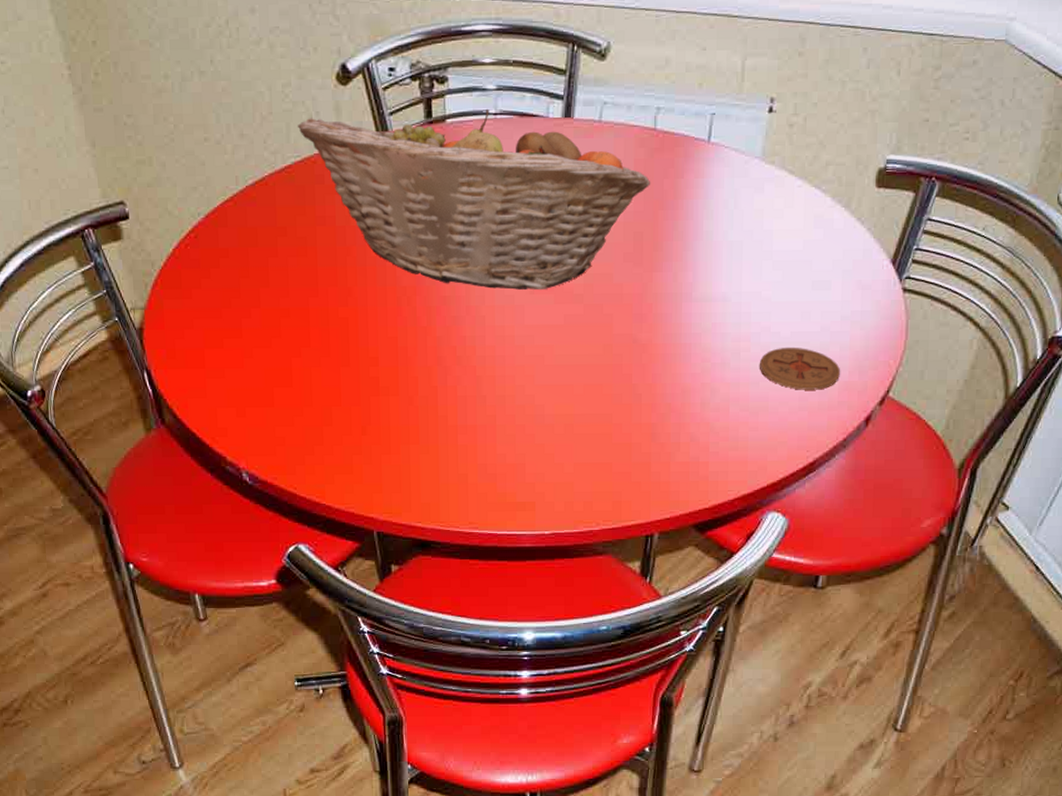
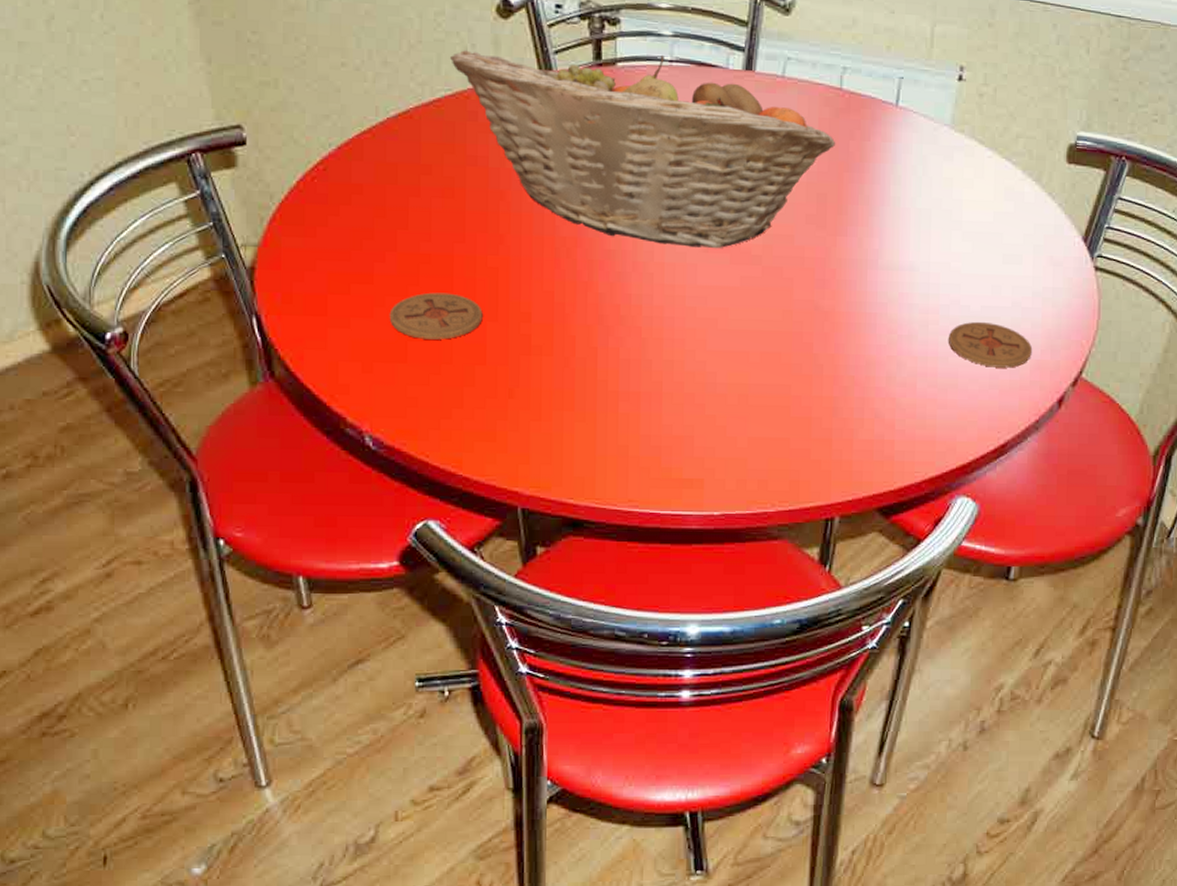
coaster: none [257,343,337,385] -> present [389,292,483,340]

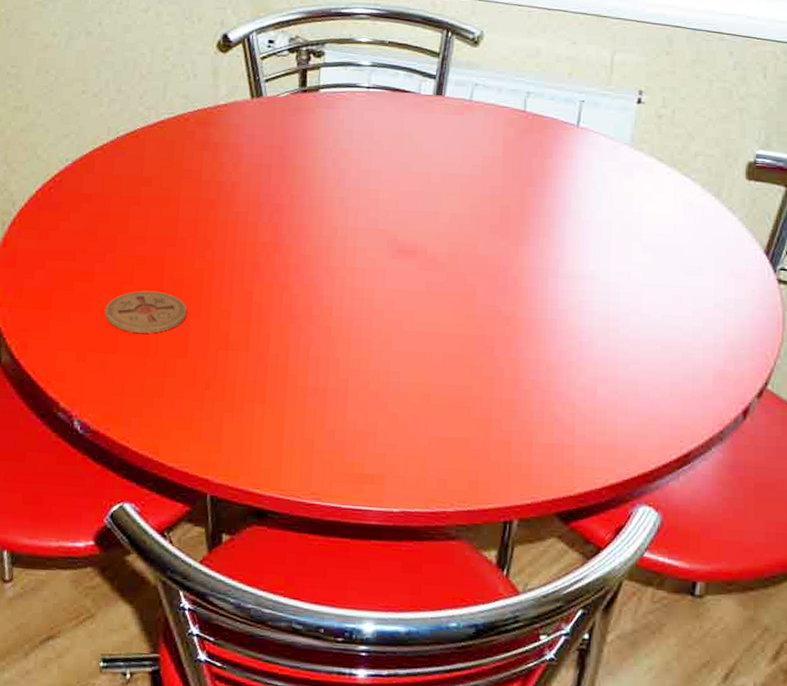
fruit basket: present [450,50,836,248] -> none [175,79,520,255]
coaster: present [949,321,1033,368] -> none [629,330,716,377]

